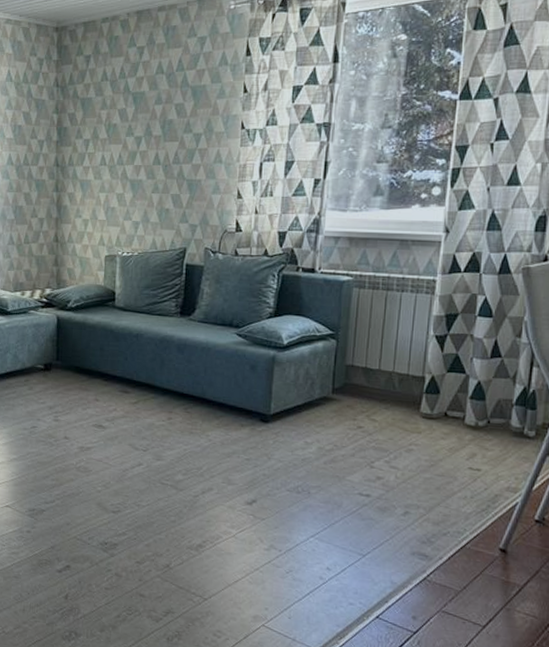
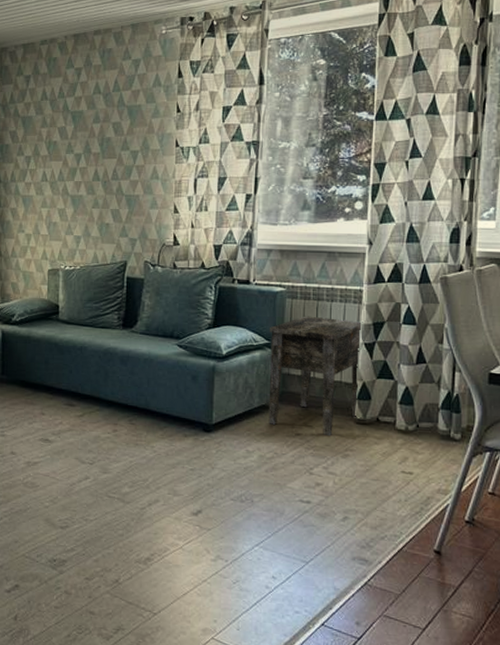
side table: none [329,306,435,430] -> present [268,316,363,437]

